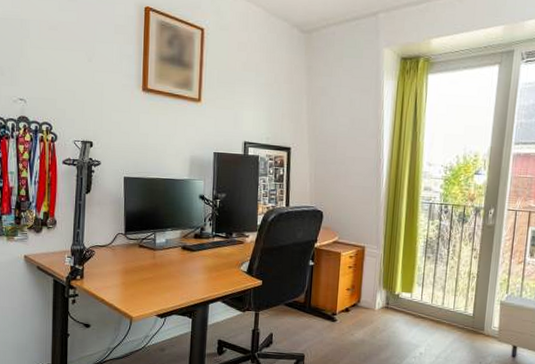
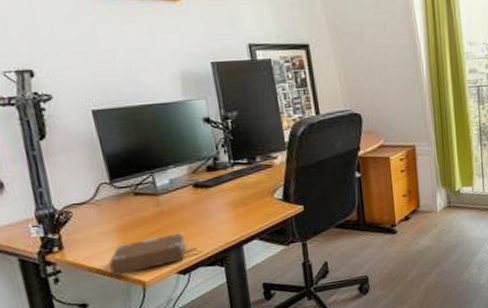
book: none [111,282,178,308] -> present [109,232,202,276]

